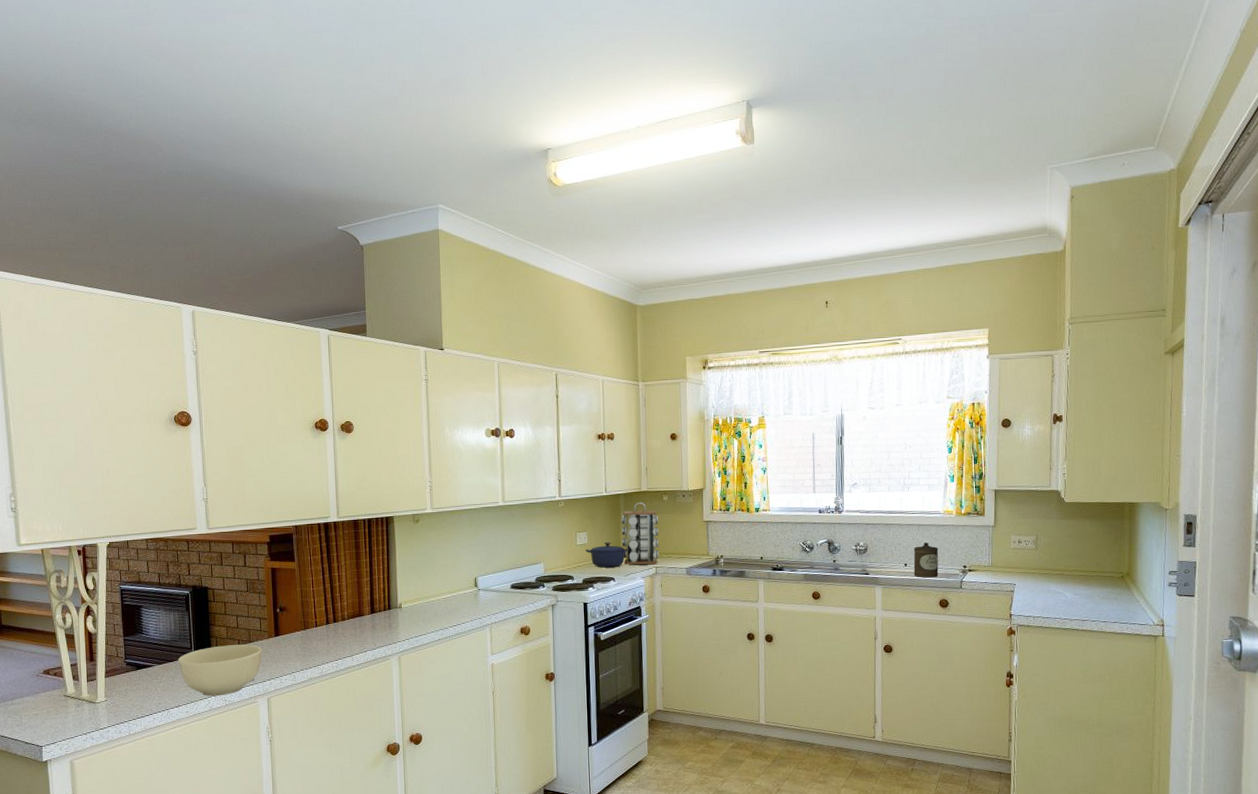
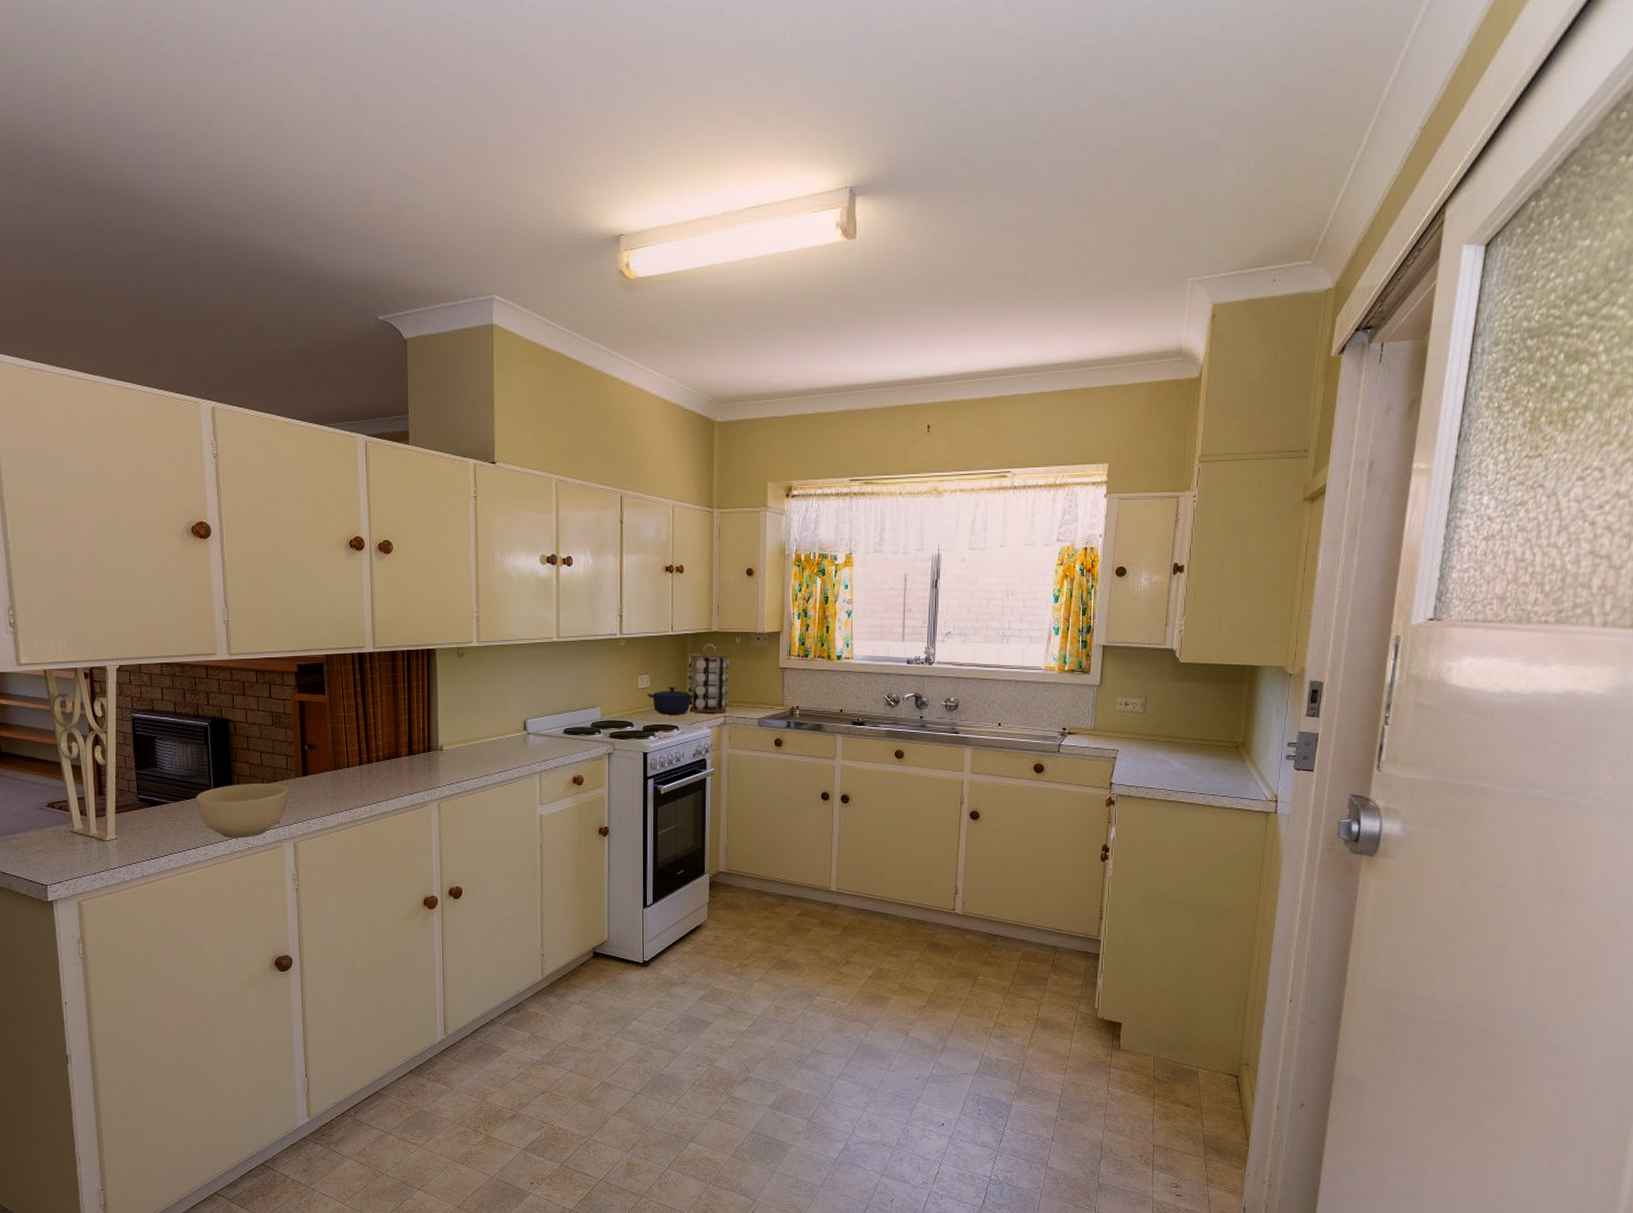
canister: present [913,542,939,578] -> none [1008,701,1037,740]

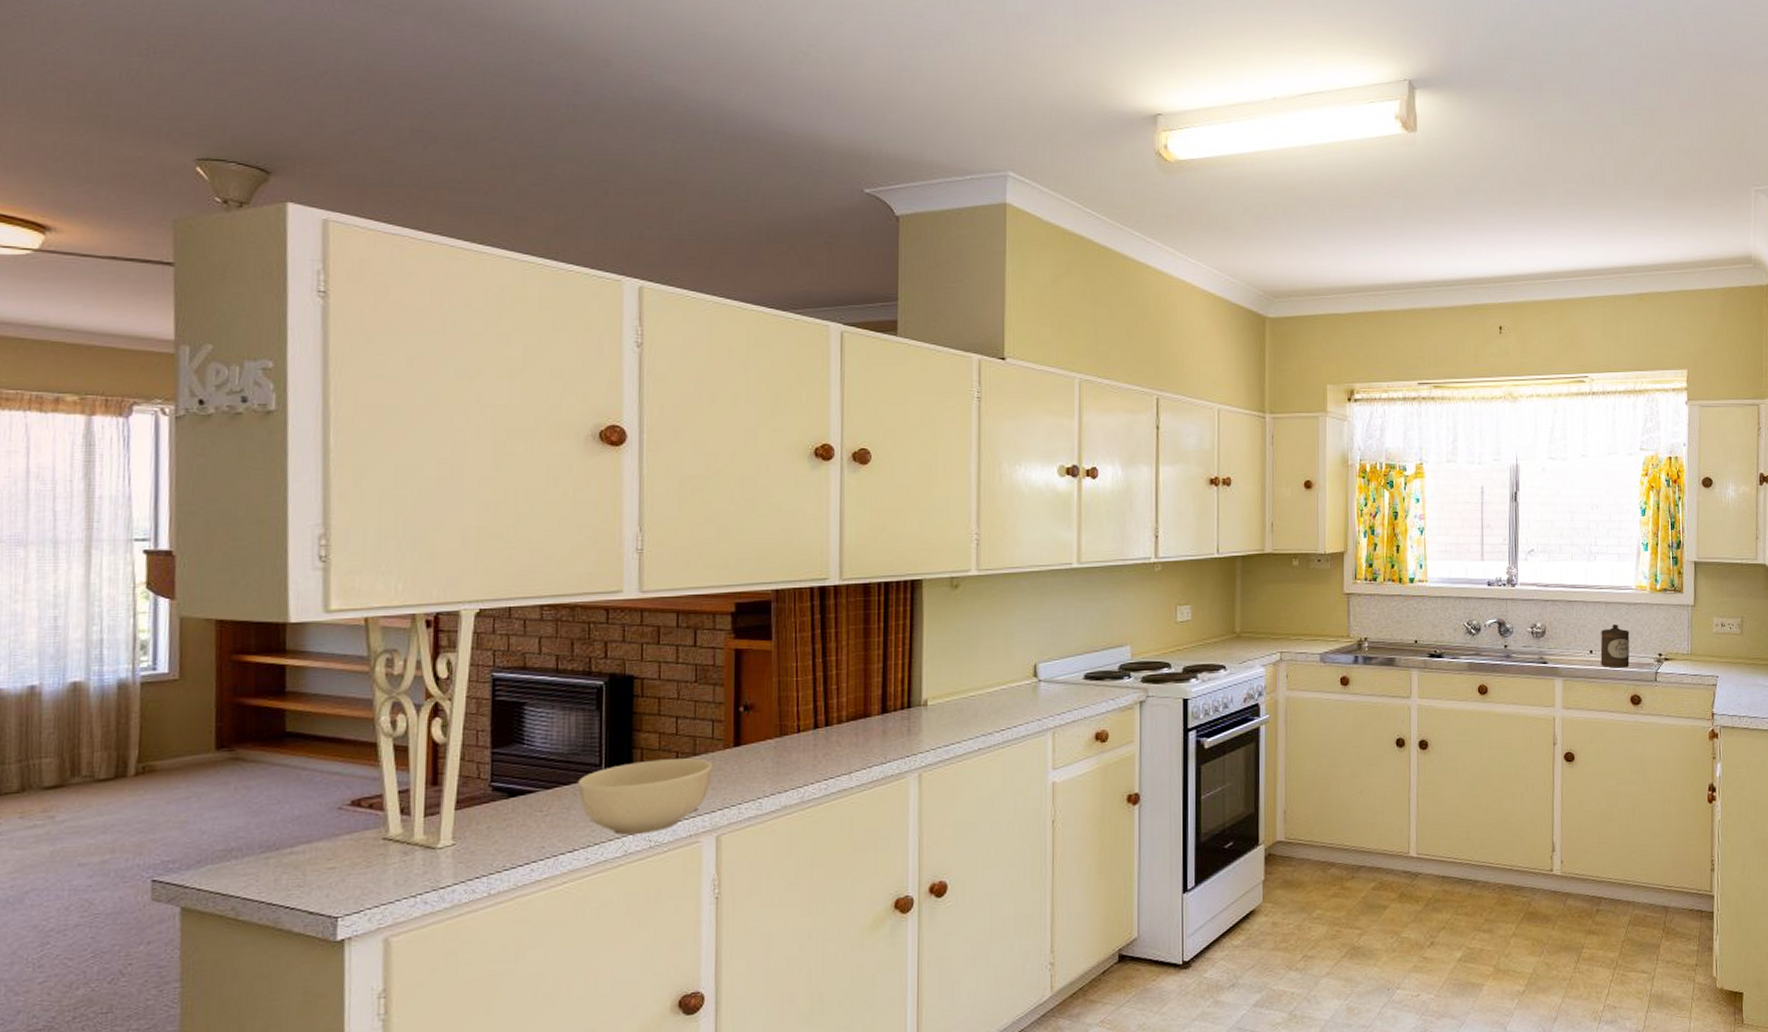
cooking pot: present [647,687,696,715] -> none [1188,618,1246,653]
spice rack: present [687,644,730,714] -> none [1236,567,1287,650]
canister: none [1008,701,1037,740] -> present [1600,624,1630,668]

